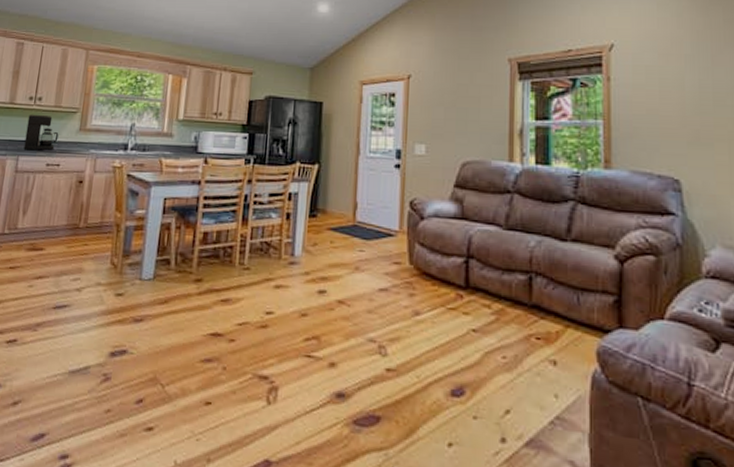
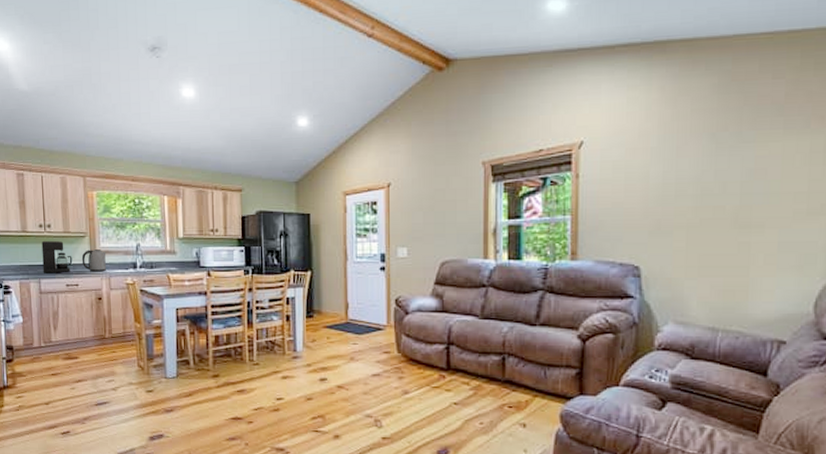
kettle: none [68,126,97,152] -> present [81,248,106,272]

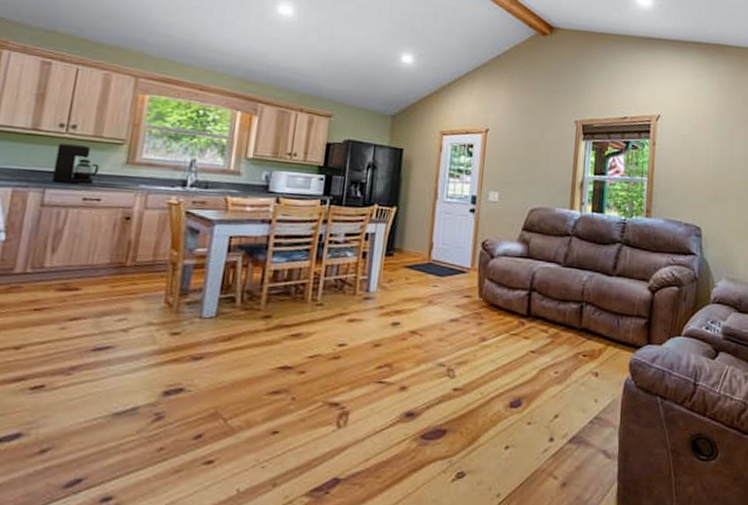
kettle: present [81,248,106,272] -> none [111,159,149,188]

